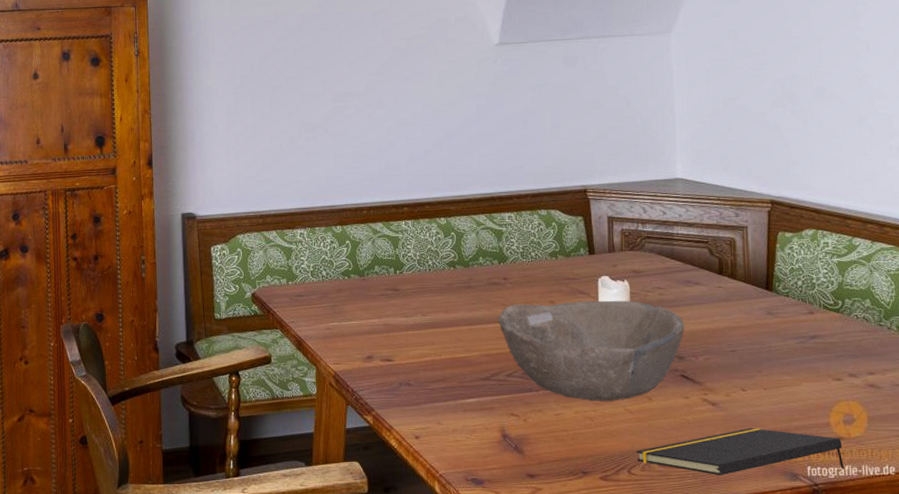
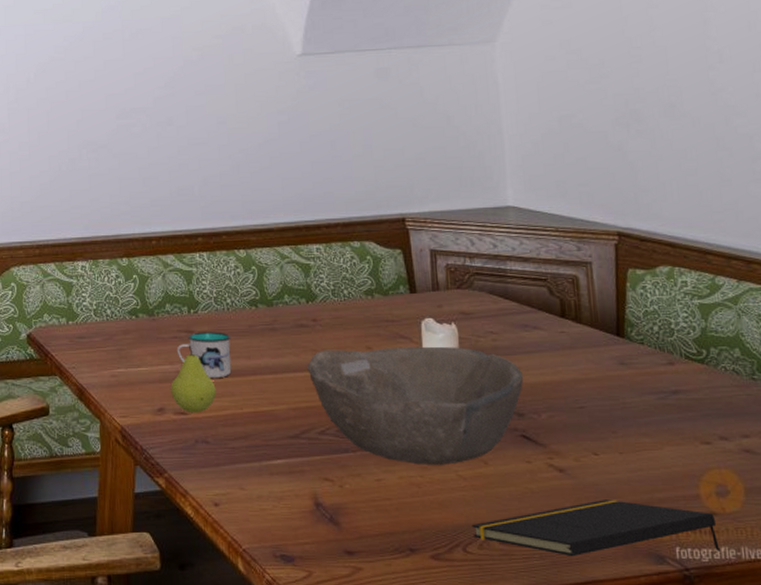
fruit: none [378,300,418,360] -> present [171,344,216,414]
mug: none [384,289,432,329] -> present [176,332,232,378]

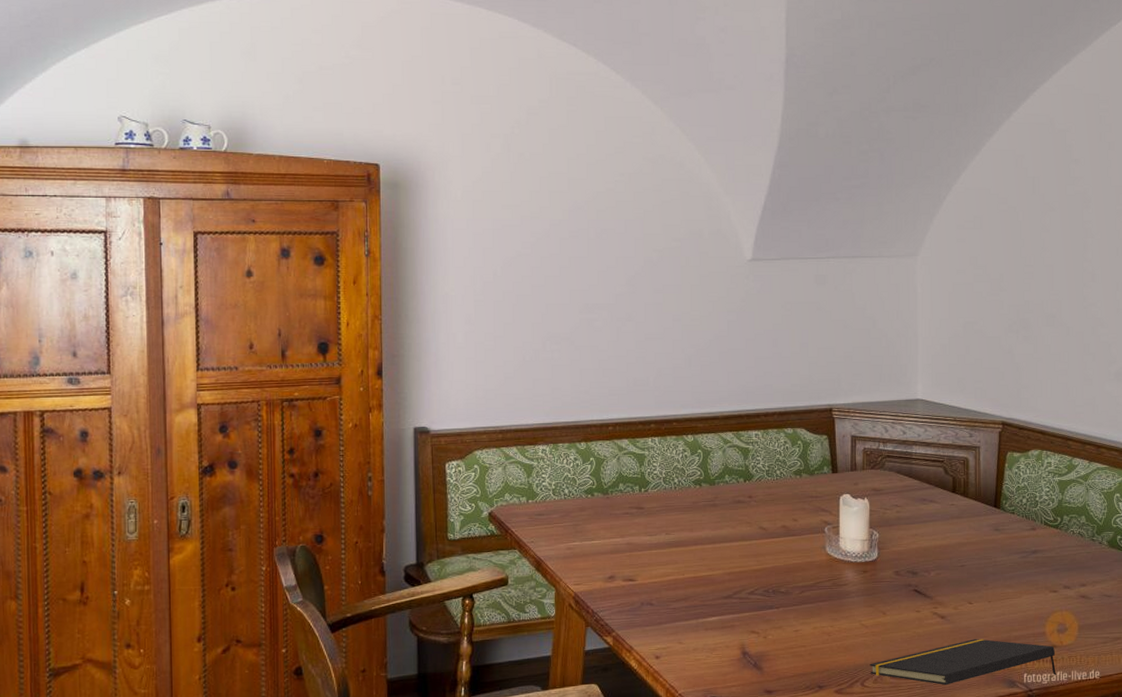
fruit: present [171,344,216,414] -> none [621,519,661,580]
mug: present [176,332,232,378] -> none [627,508,677,548]
bowl: present [307,346,523,465] -> none [742,518,918,617]

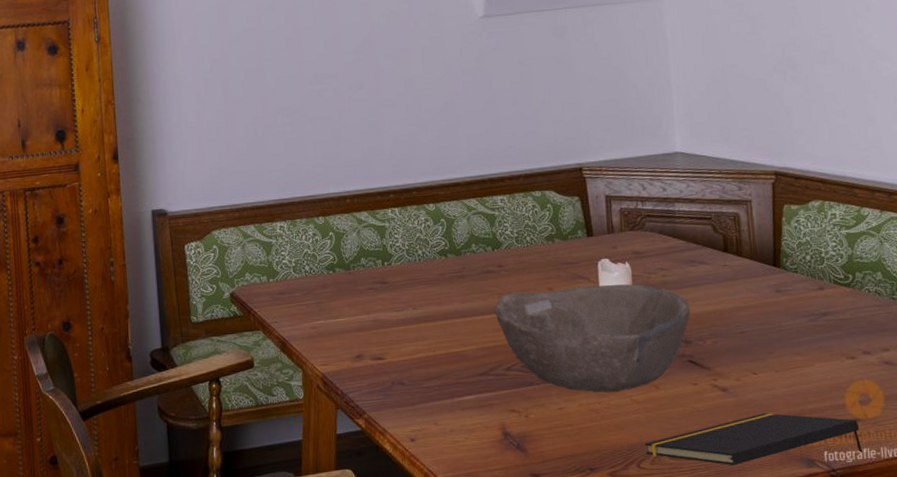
bowl: none [742,518,918,617] -> present [494,284,690,393]

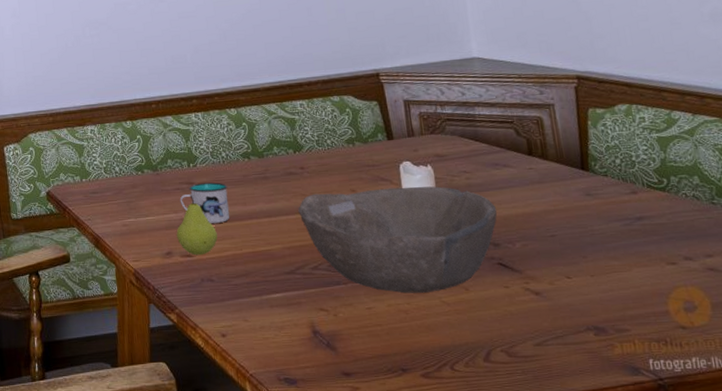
fruit: none [367,294,410,358] -> present [176,194,218,256]
mug: none [372,281,424,324] -> present [179,182,230,223]
notepad: present [645,413,863,466] -> none [457,318,692,371]

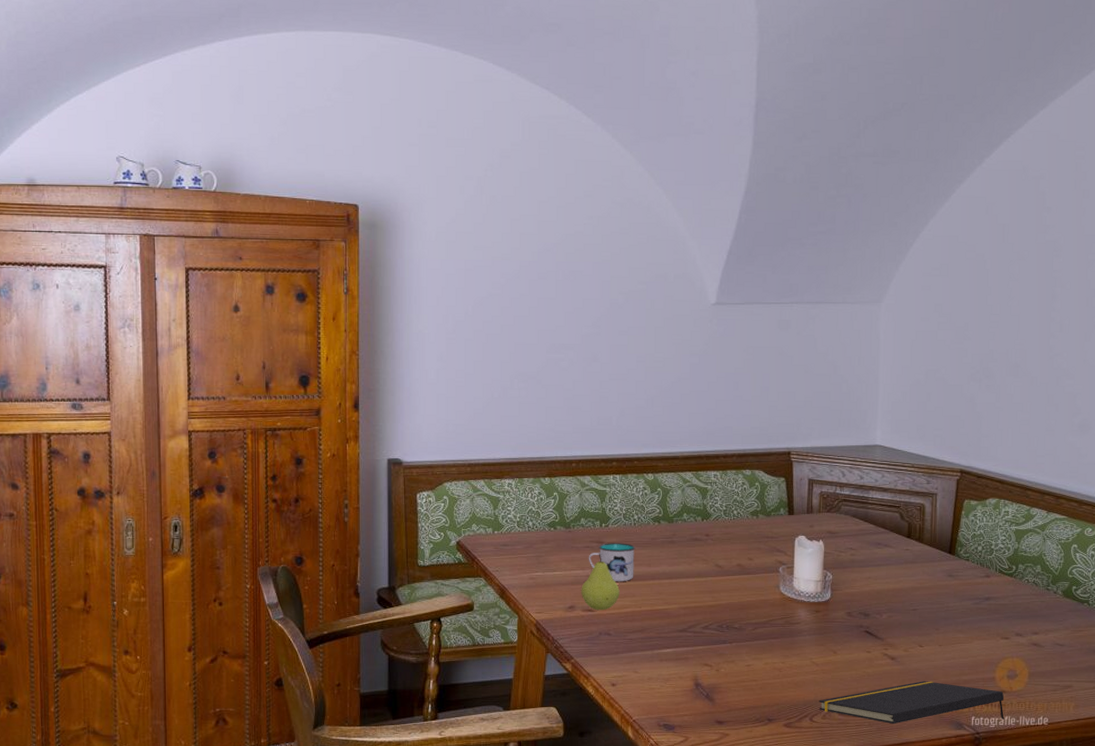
bowl: present [298,186,497,294] -> none [698,559,872,654]
notepad: none [457,318,692,371] -> present [819,681,1005,724]

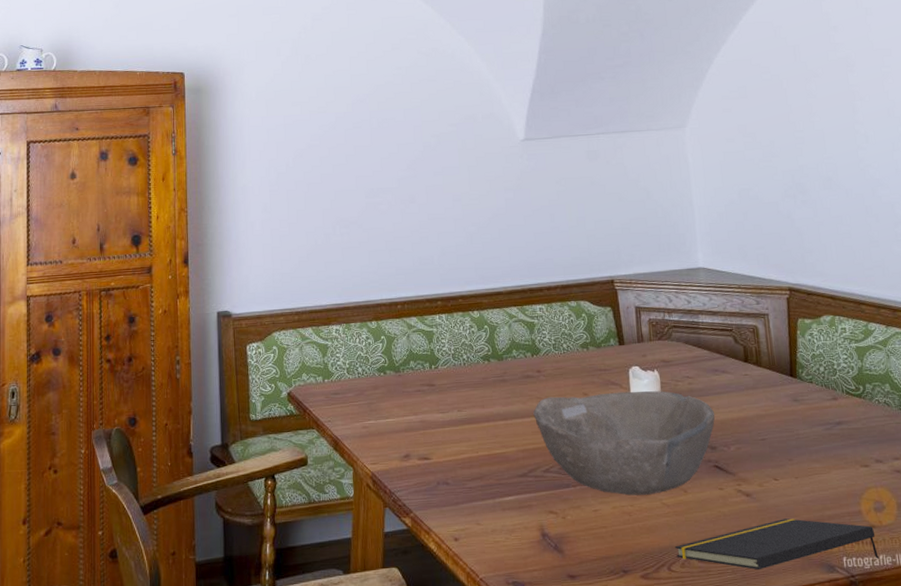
fruit: present [581,553,620,611] -> none [415,396,455,458]
mug: present [588,543,636,581] -> none [420,384,468,426]
bowl: none [698,559,872,654] -> present [533,390,715,496]

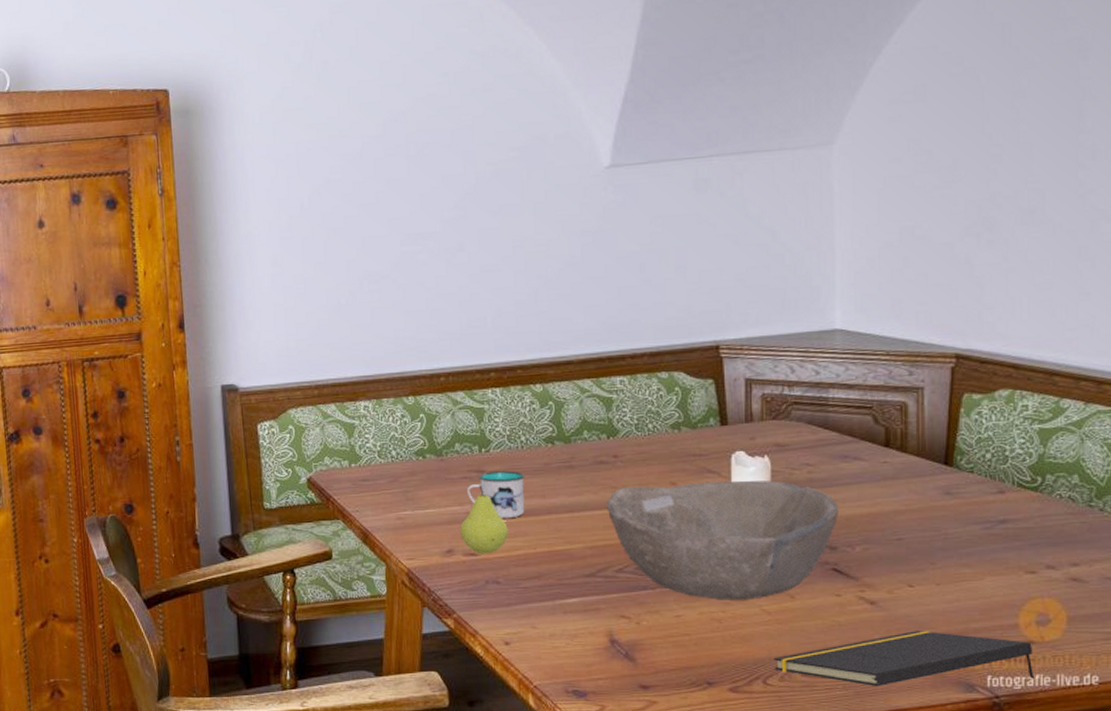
fruit: none [415,396,455,458] -> present [460,484,508,554]
mug: none [420,384,468,426] -> present [466,471,525,518]

